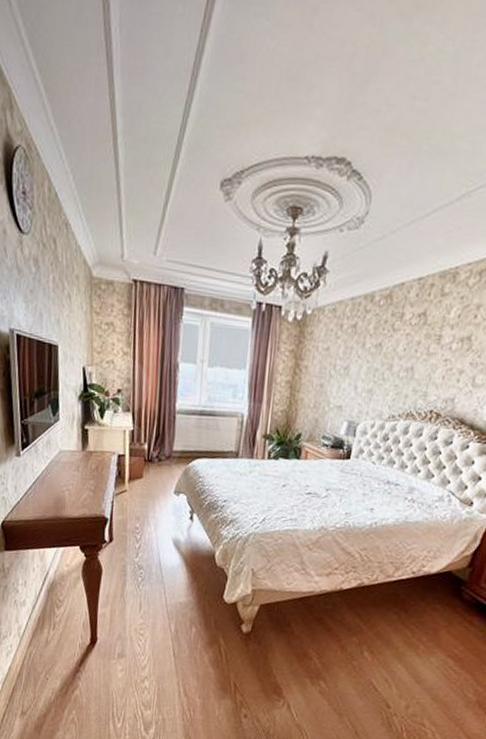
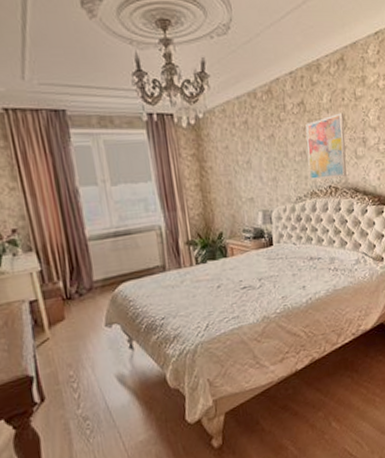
wall art: none [410,331,471,404] -> present [305,113,347,181]

